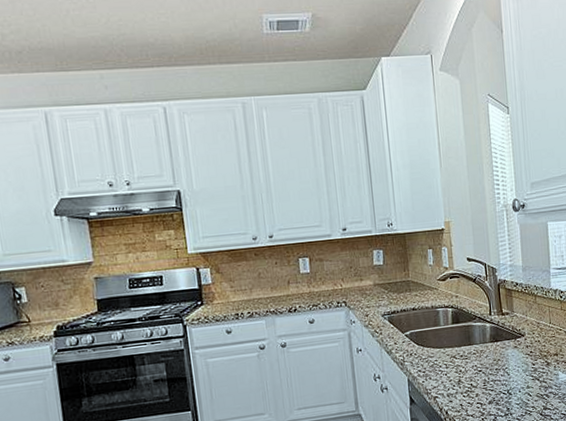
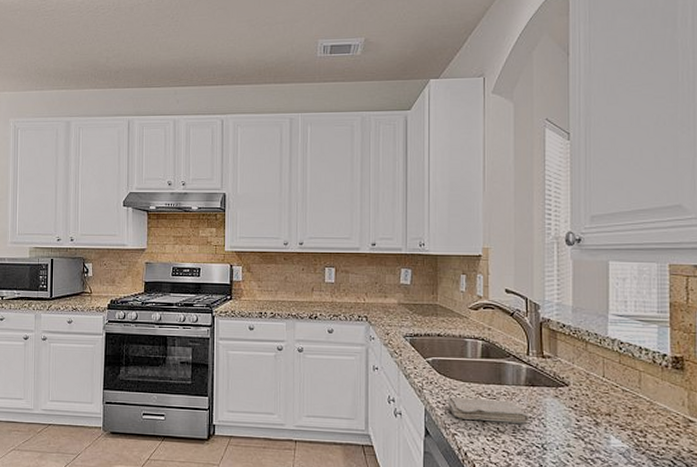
washcloth: none [426,358,496,383] -> present [446,396,530,424]

